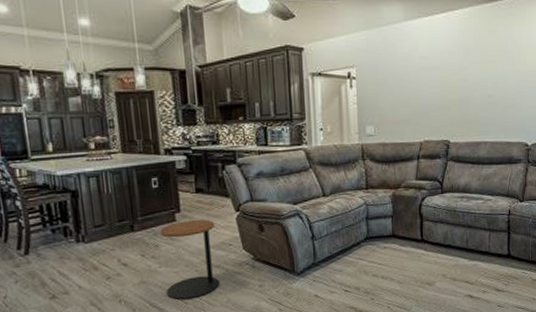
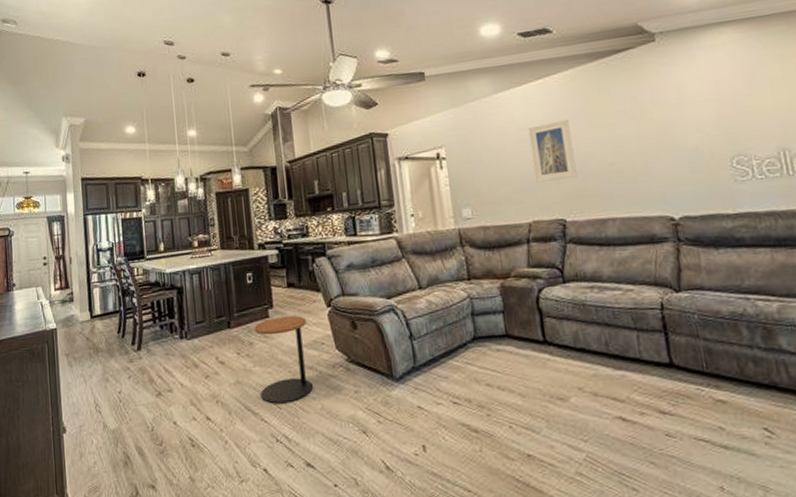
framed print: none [429,52,463,107] -> present [528,118,577,183]

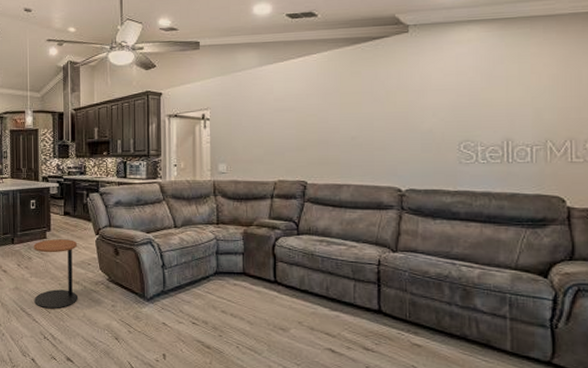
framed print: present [528,118,577,183] -> none [284,94,322,148]

